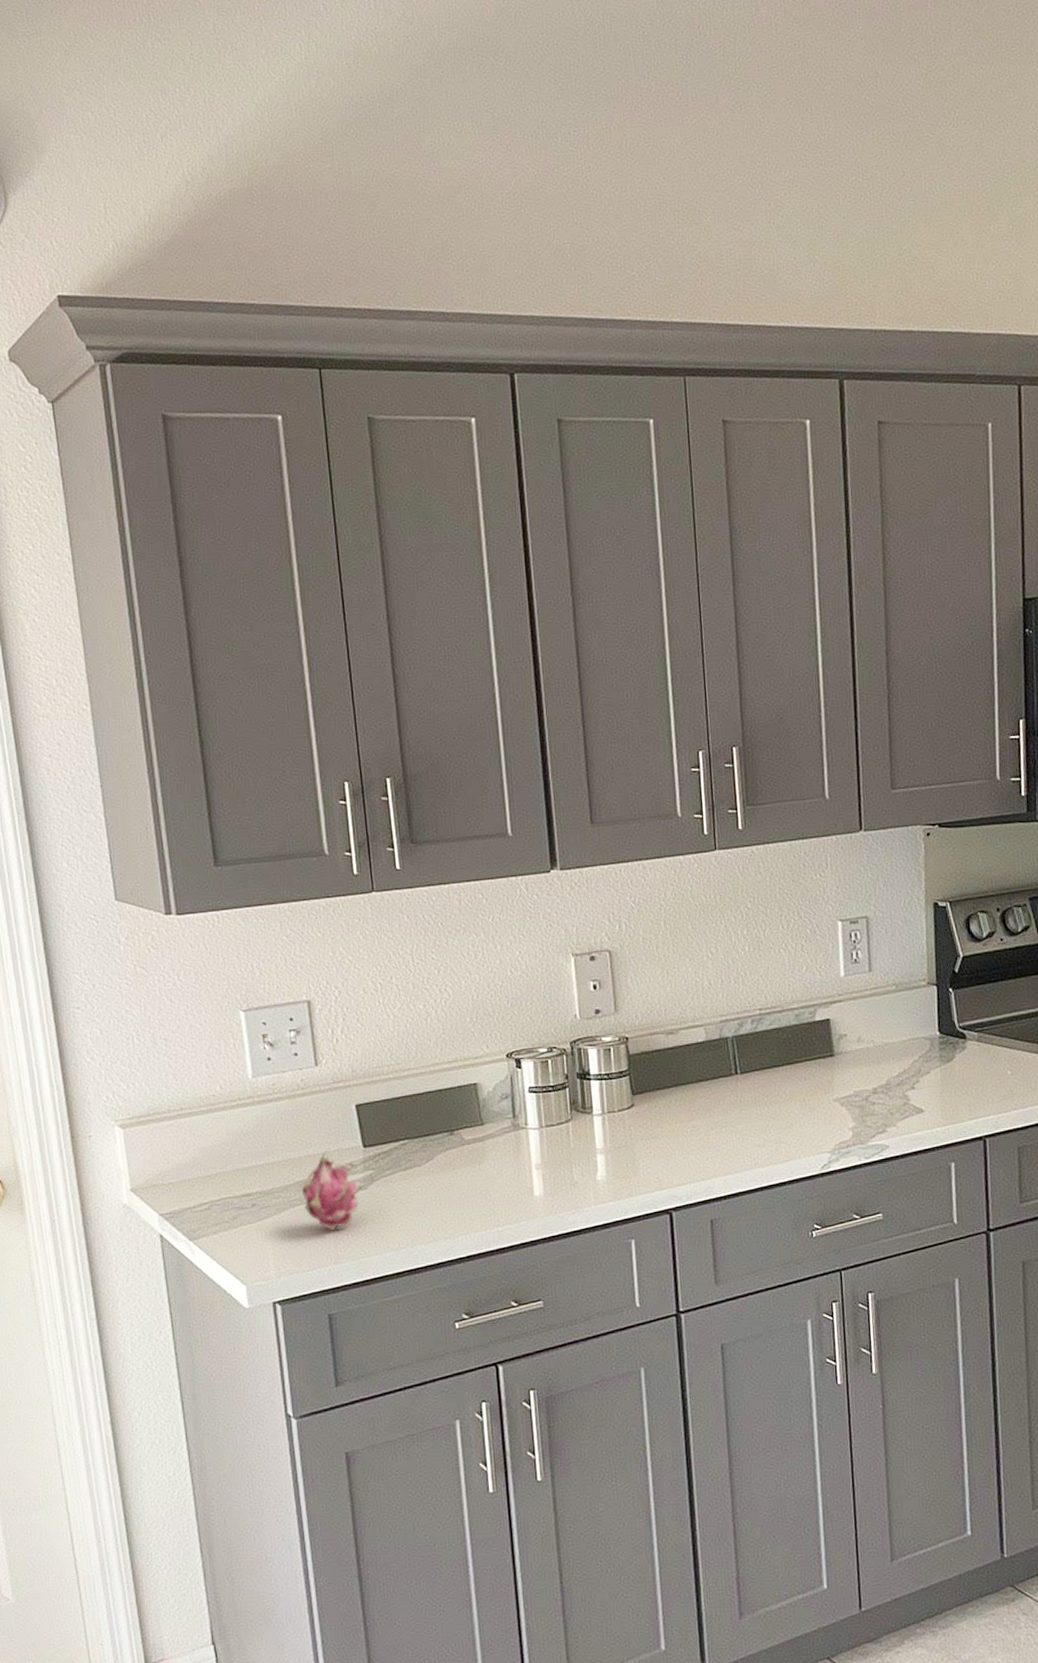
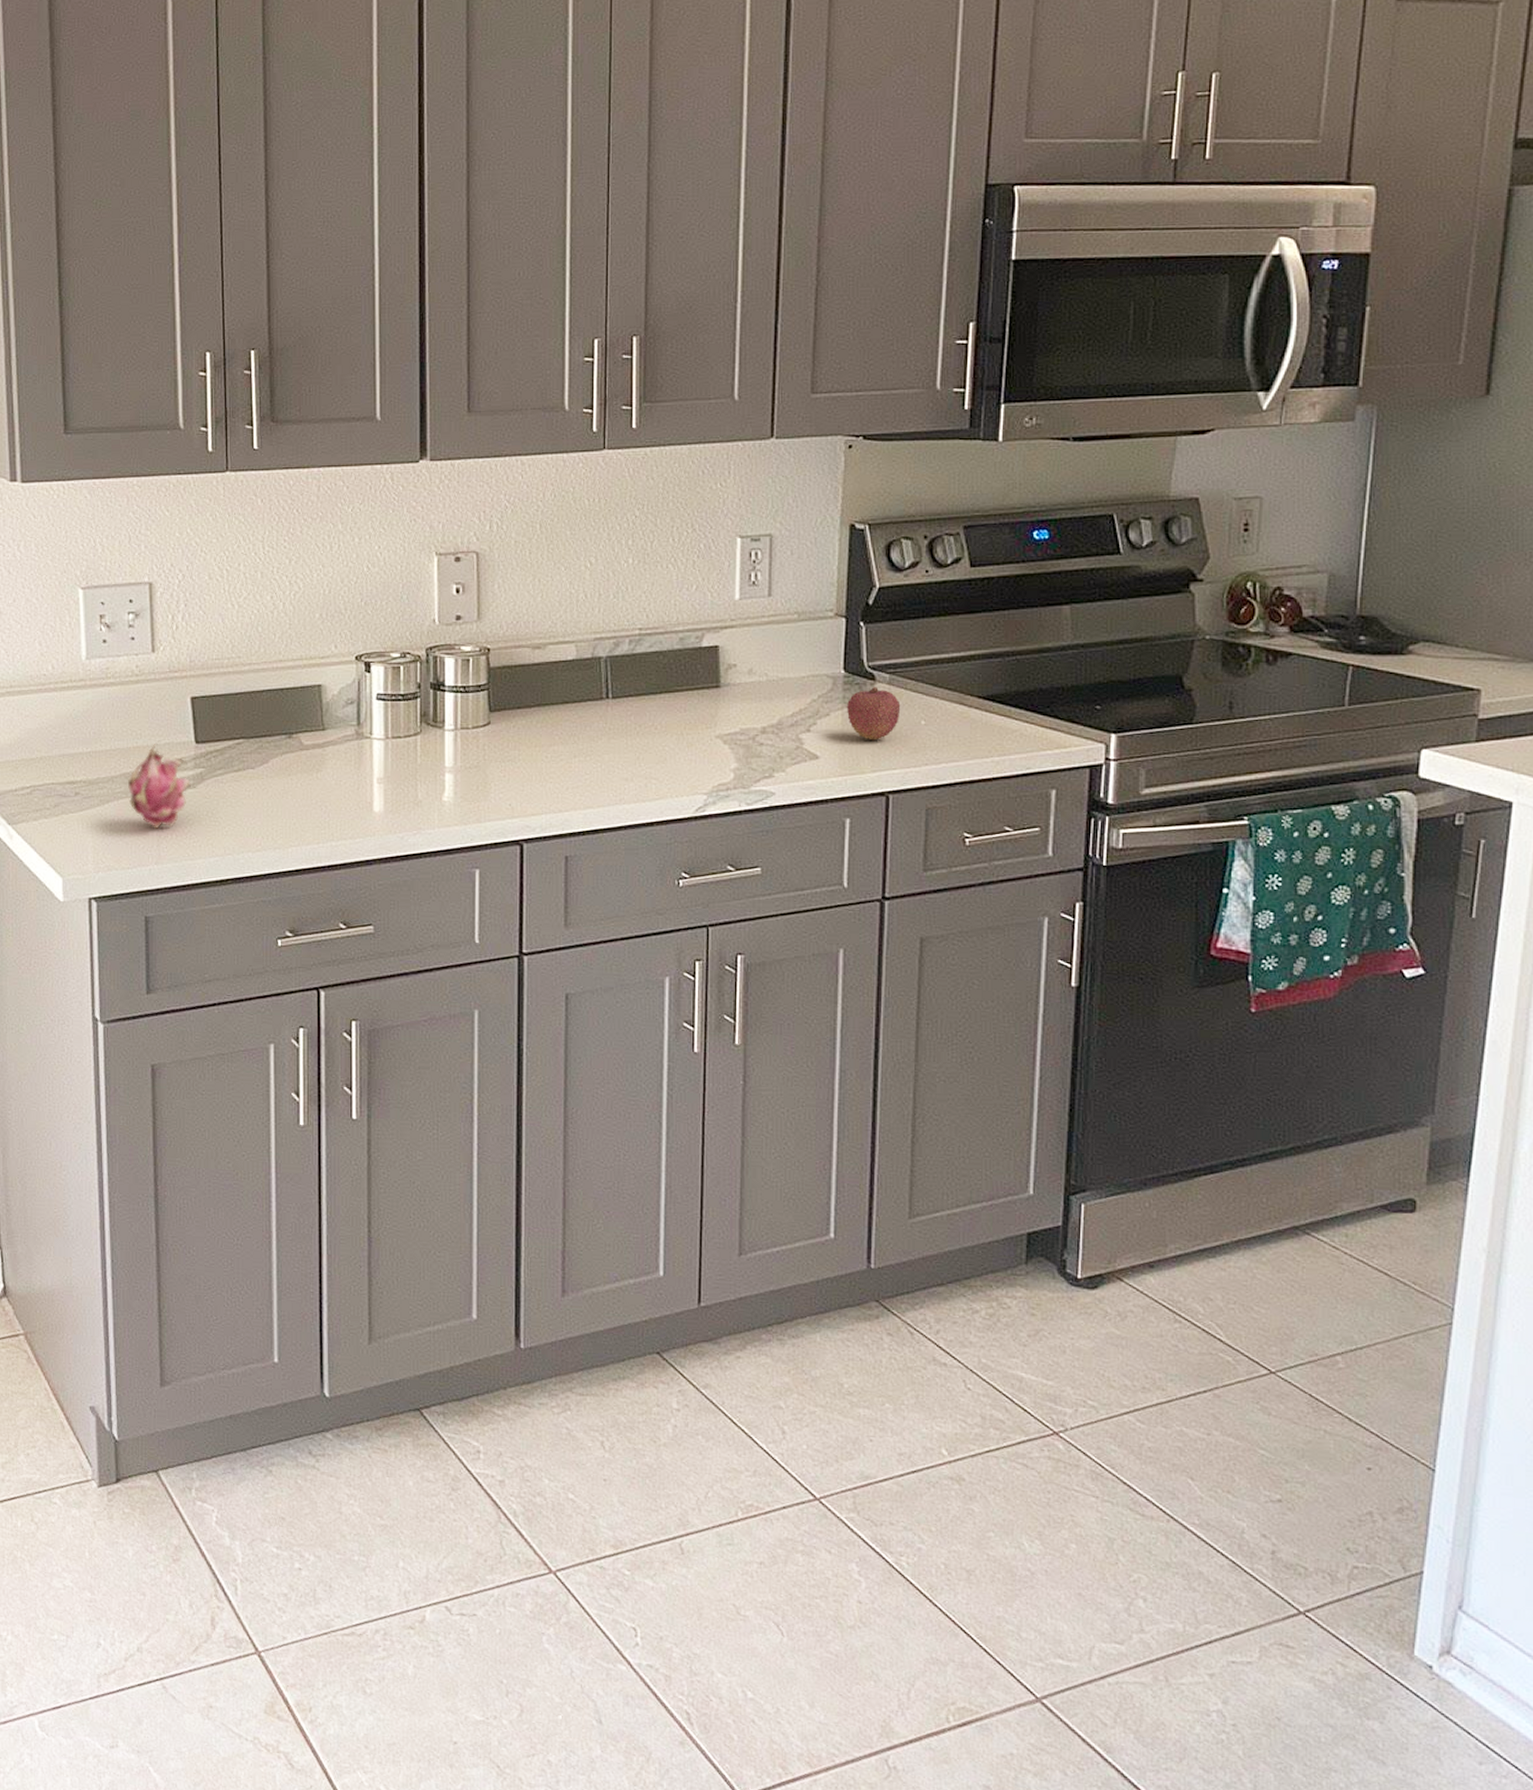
fruit: none [943,1045,990,1092] -> present [846,687,901,741]

